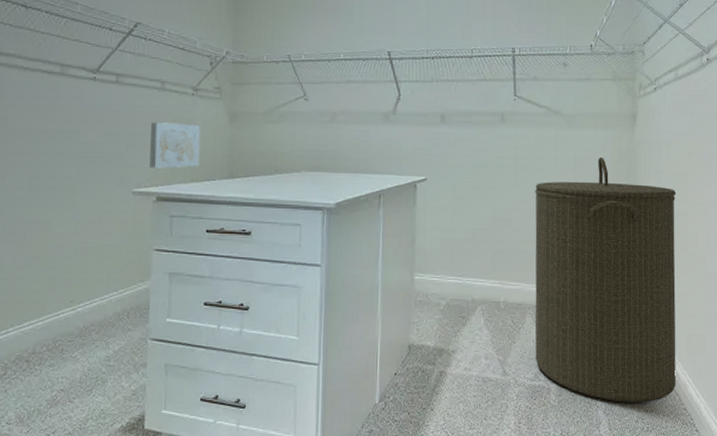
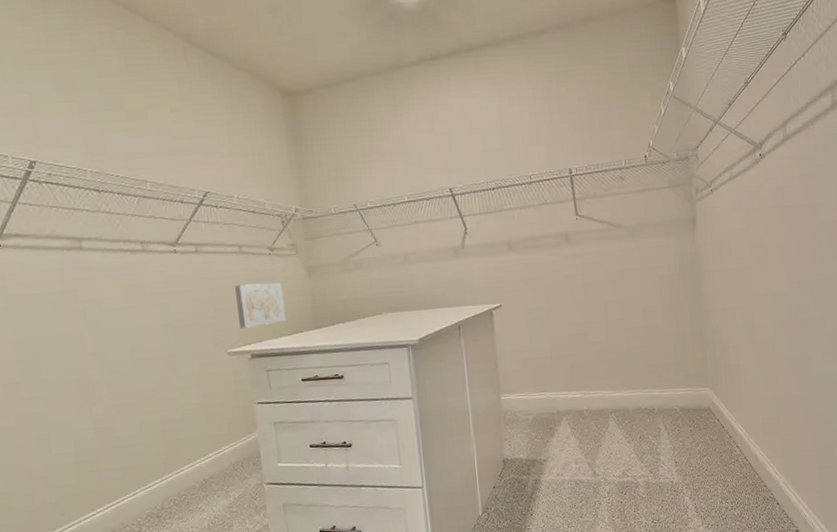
laundry hamper: present [535,156,677,404] -> none [605,262,755,487]

